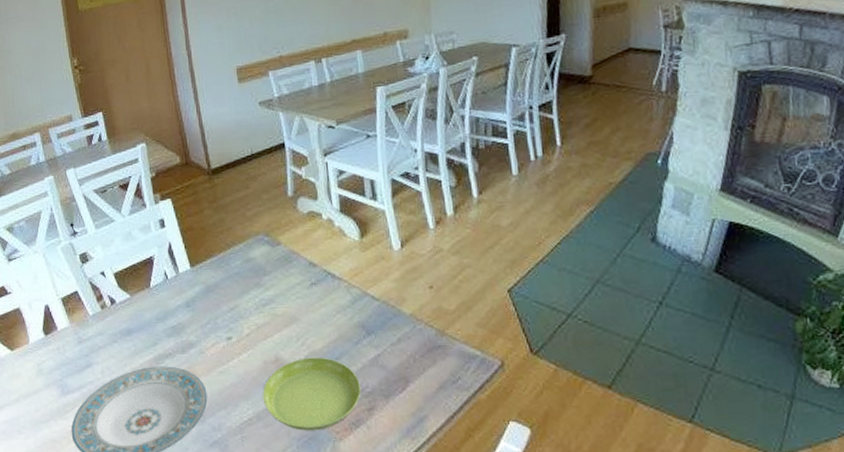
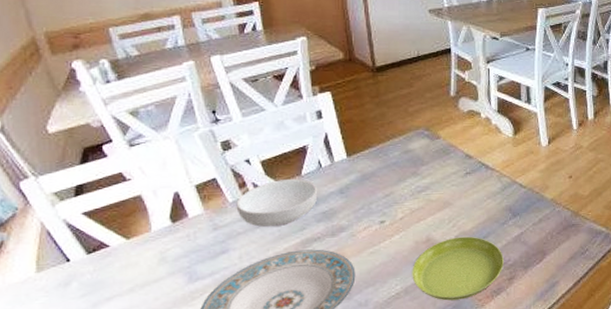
cereal bowl: none [96,291,167,341] -> present [236,179,318,227]

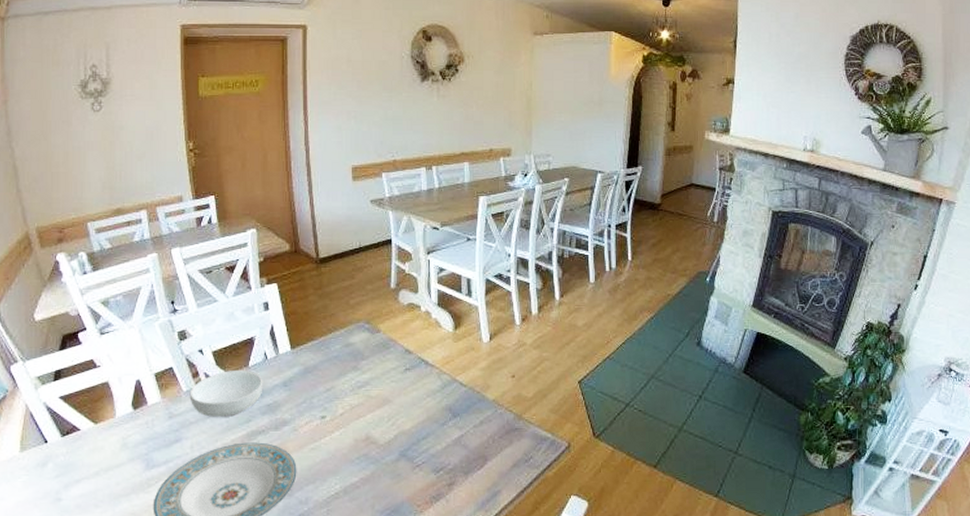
saucer: present [412,236,504,301] -> none [351,436,443,504]

